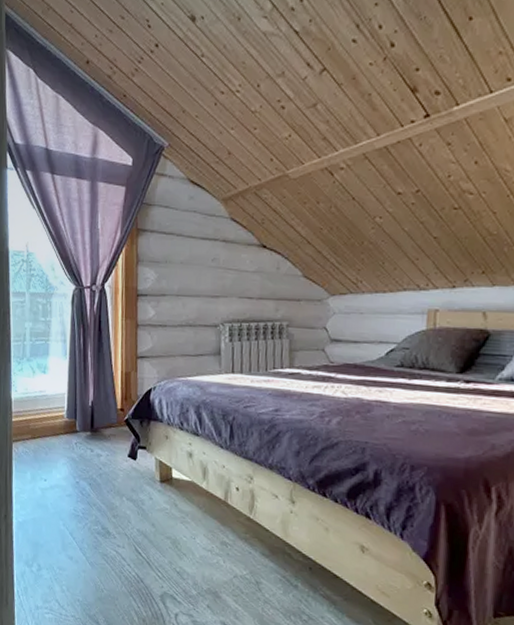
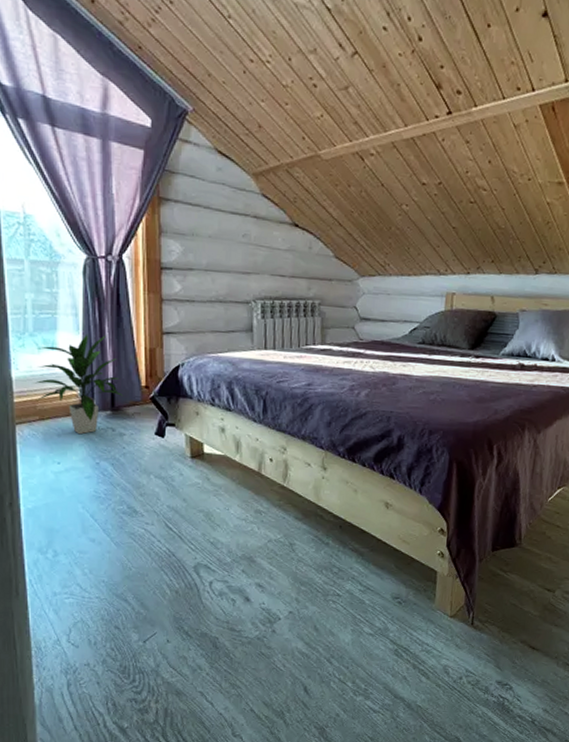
indoor plant: none [28,358,101,454] -> present [34,334,123,435]

